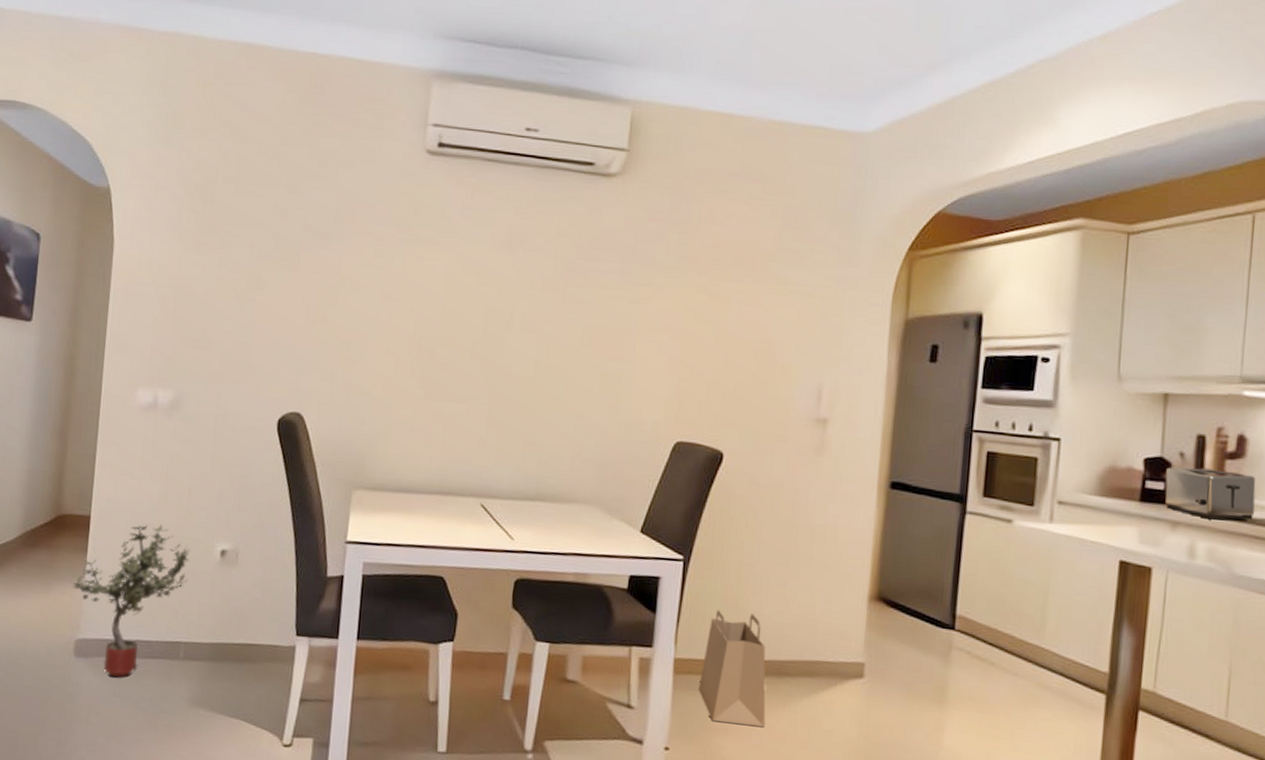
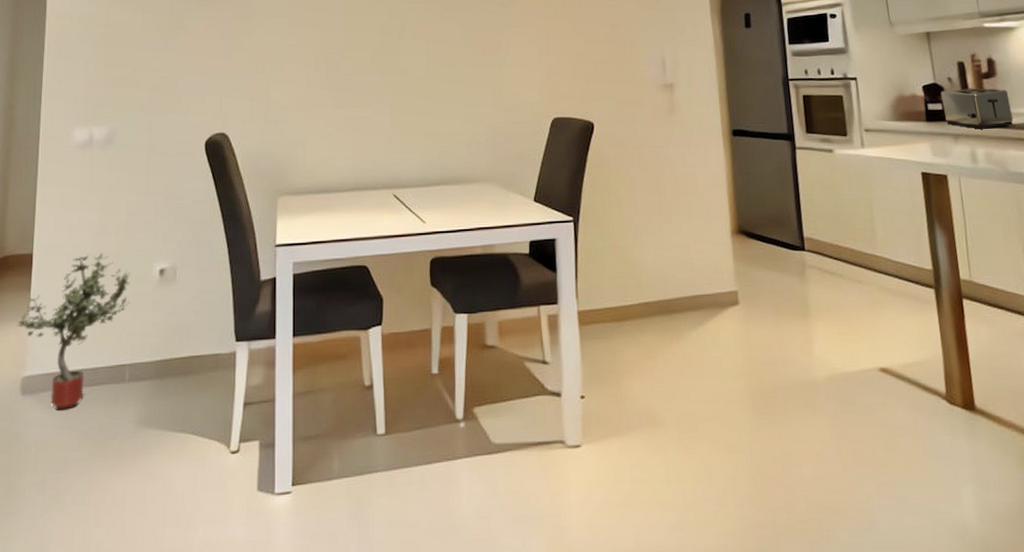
shopping bag: present [699,609,766,728] -> none [602,260,664,365]

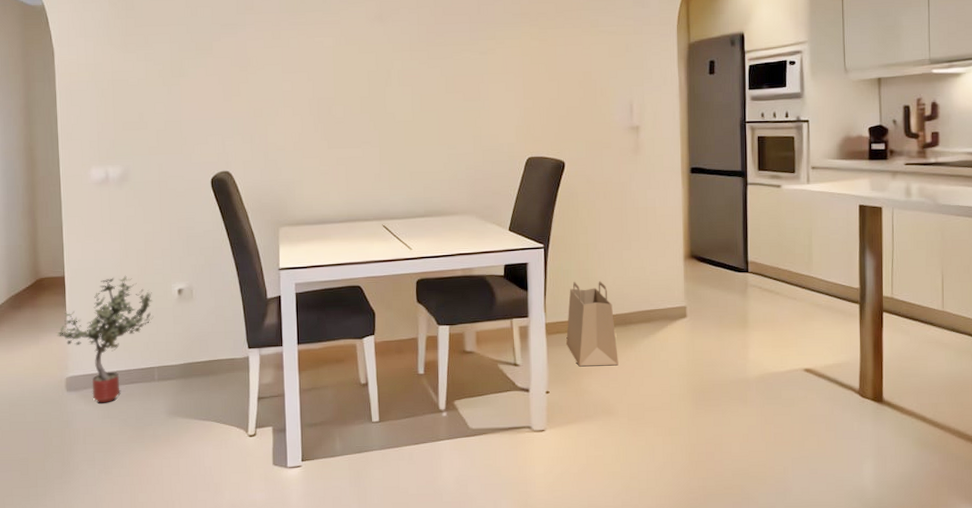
shopping bag: none [602,260,664,365] -> present [566,281,619,367]
toaster: present [941,87,1014,129] -> none [885,129,949,167]

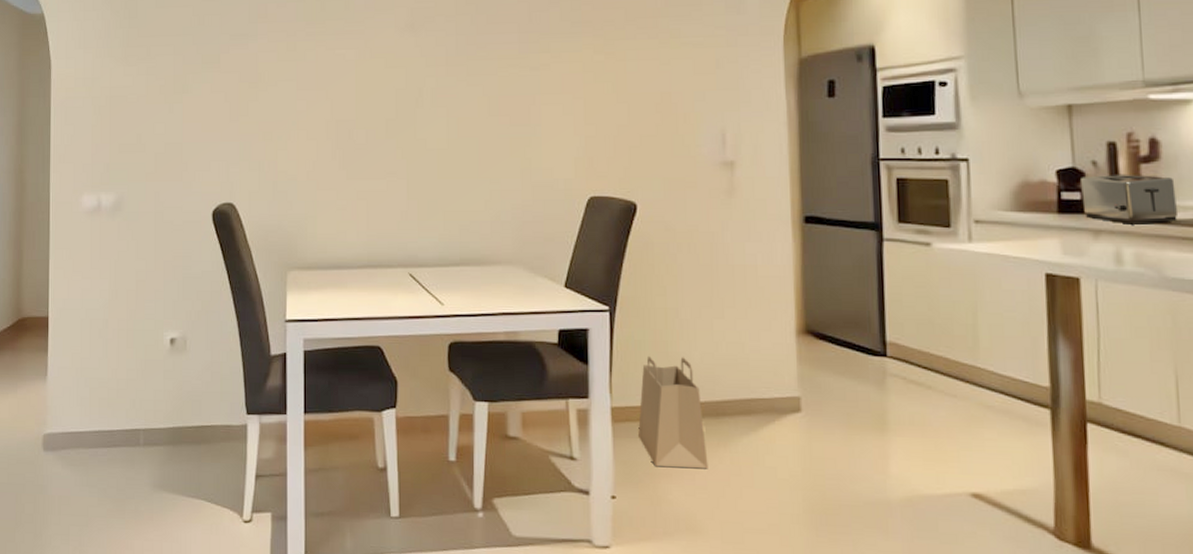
potted tree: present [56,275,154,403] -> none [35,319,142,468]
toaster: none [885,129,949,167] -> present [1081,173,1179,225]

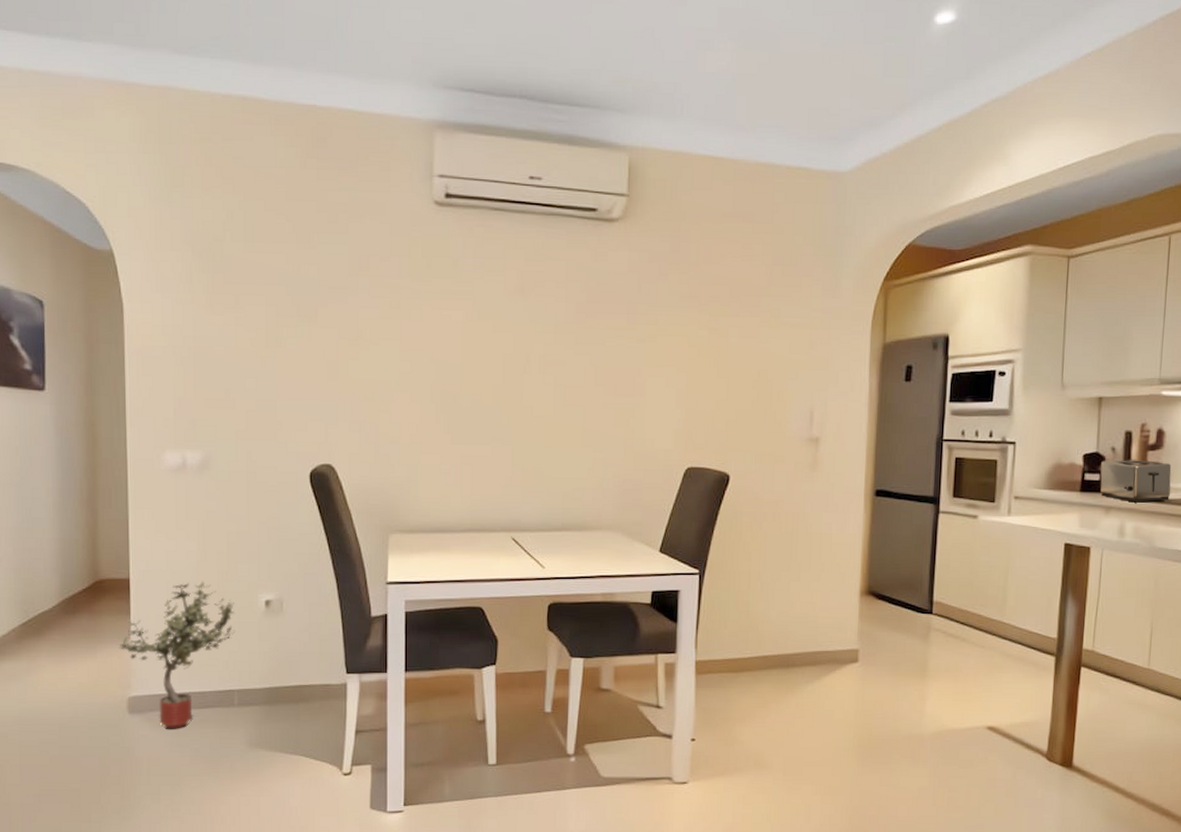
potted tree: none [35,319,142,468] -> present [117,581,236,729]
shopping bag: present [638,355,708,469] -> none [718,614,777,713]

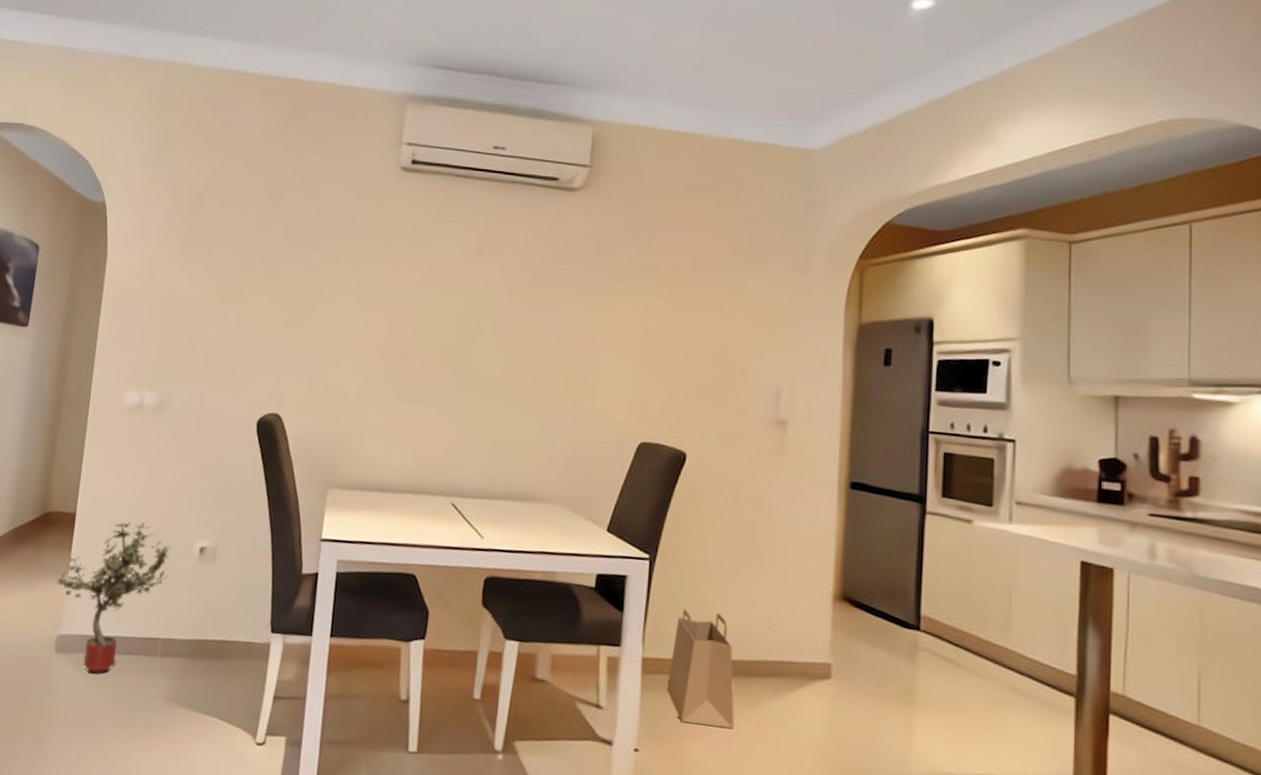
shopping bag: none [718,614,777,713] -> present [667,608,735,729]
toaster: present [1100,459,1172,503] -> none [1121,468,1213,522]

